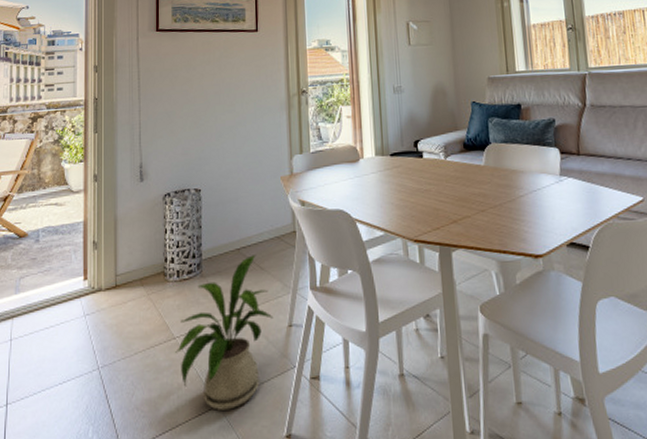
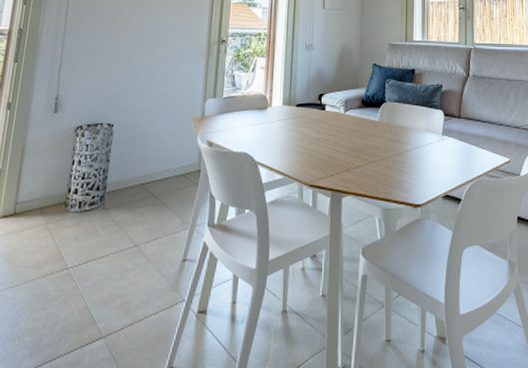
house plant: present [175,255,274,410] -> none [66,190,169,342]

